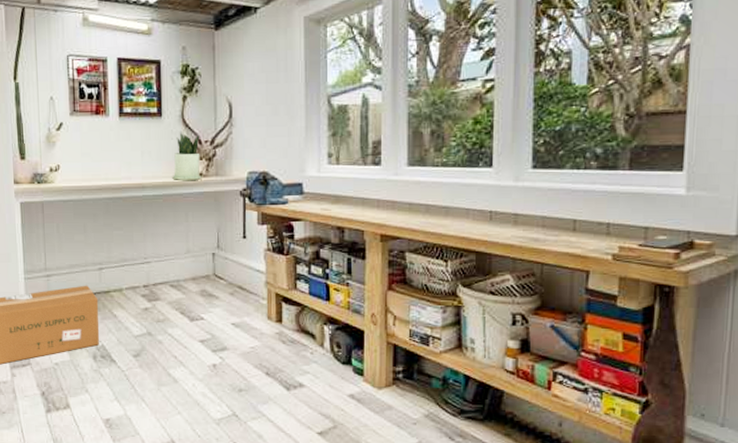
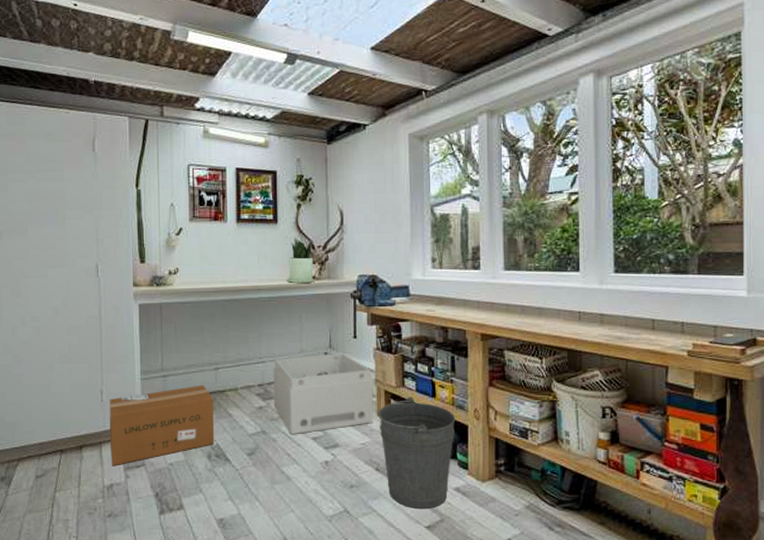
storage bin: none [158,254,264,337] -> present [273,353,374,435]
bucket: none [268,300,351,415] -> present [377,397,456,509]

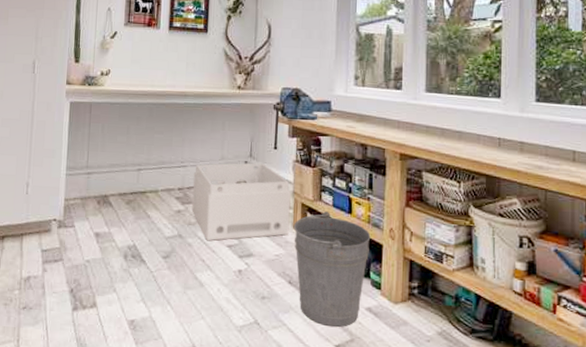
box: present [109,385,214,466] -> none [30,184,135,259]
planter: present [286,239,315,284] -> none [212,49,241,93]

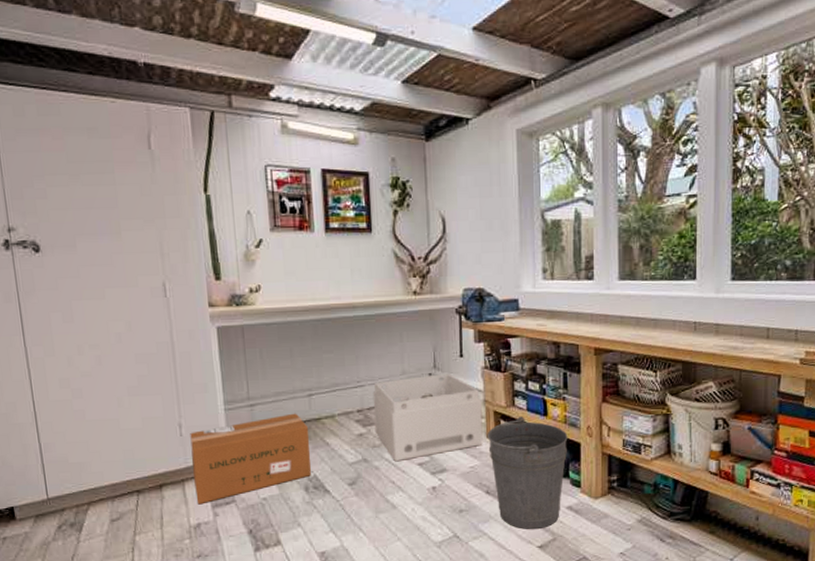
box: none [30,184,135,259] -> present [190,413,311,505]

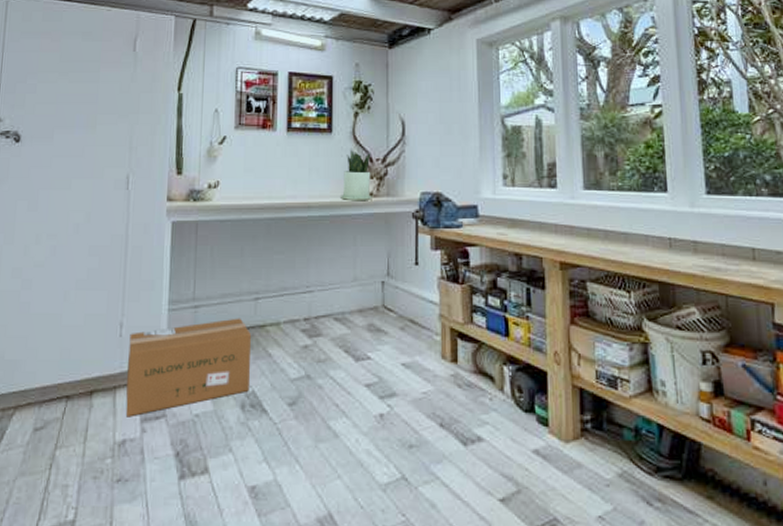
storage bin: present [372,374,483,462] -> none [321,283,438,381]
planter: none [383,250,416,300] -> present [339,150,372,201]
bucket: present [487,417,568,529] -> none [442,336,533,476]

